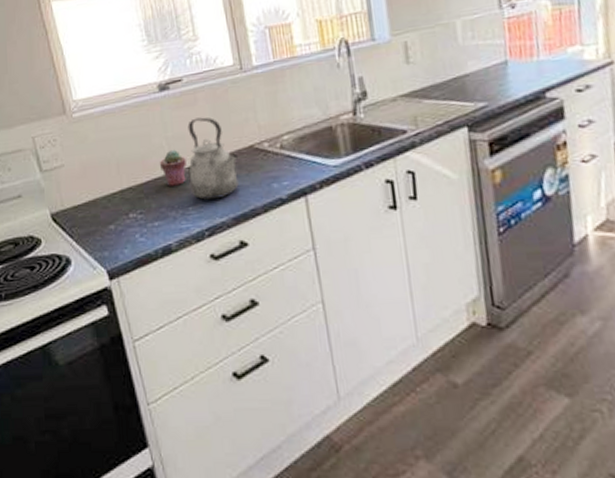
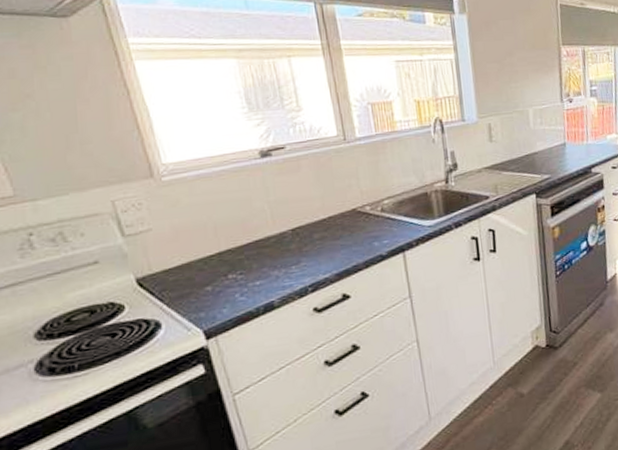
potted succulent: present [159,149,186,186] -> none [260,212,290,247]
kettle: present [187,117,239,200] -> none [291,183,342,259]

